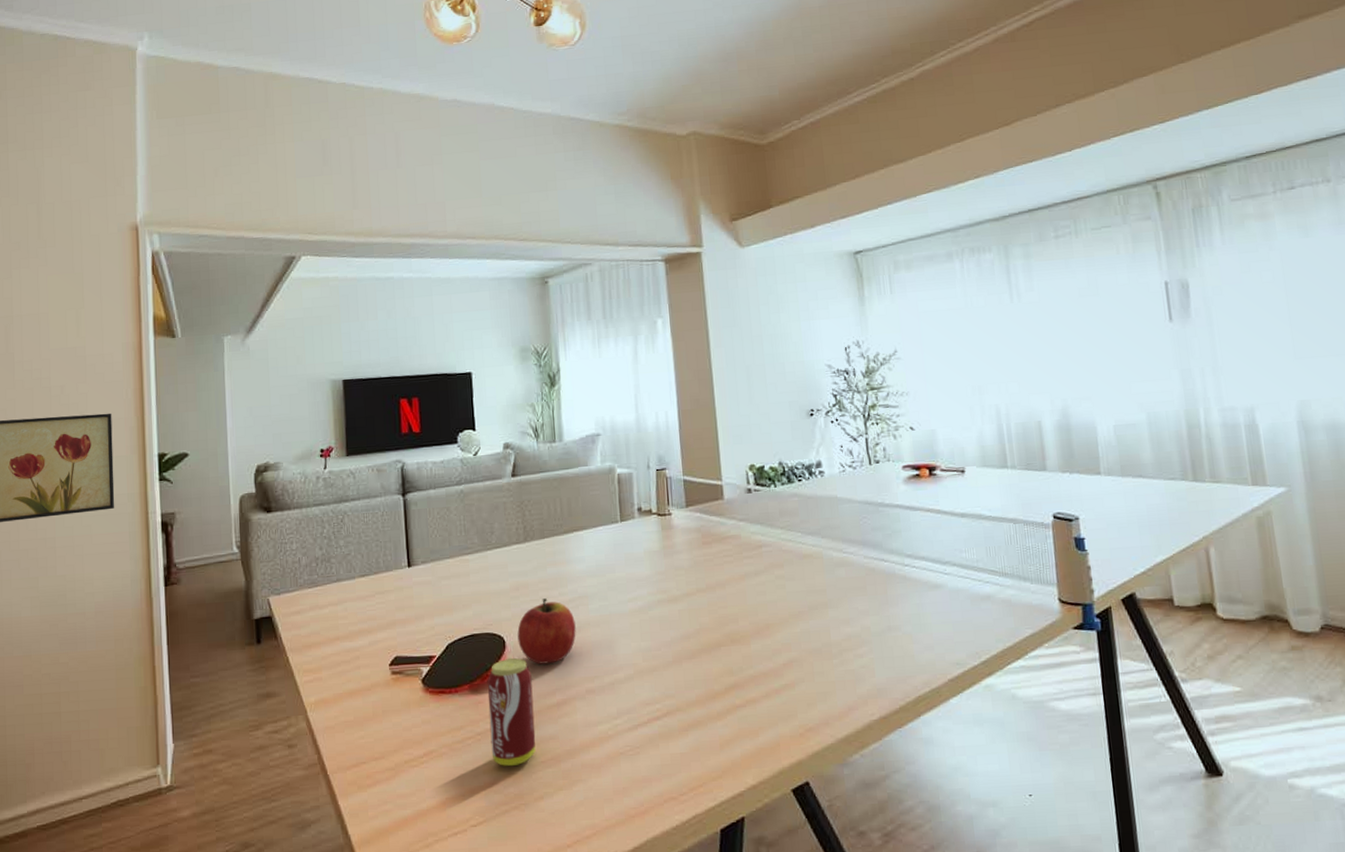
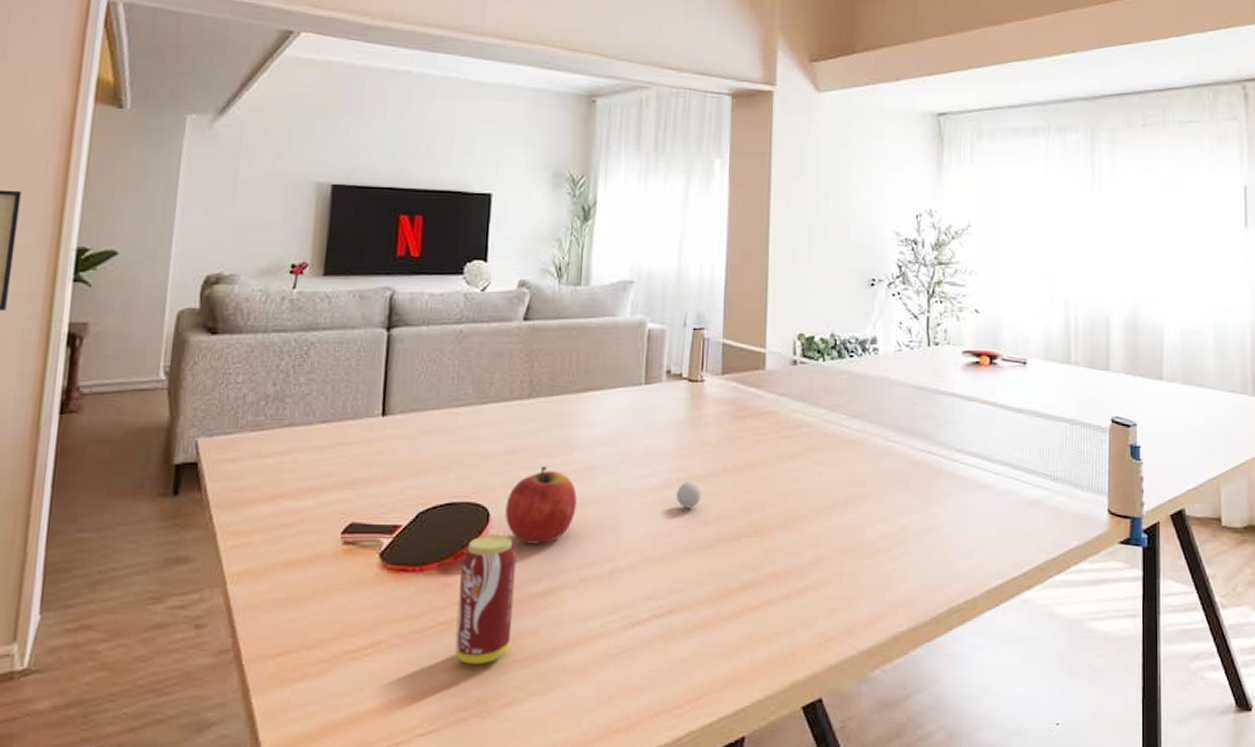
ping-pong ball: none [659,601,681,625] -> present [676,481,701,508]

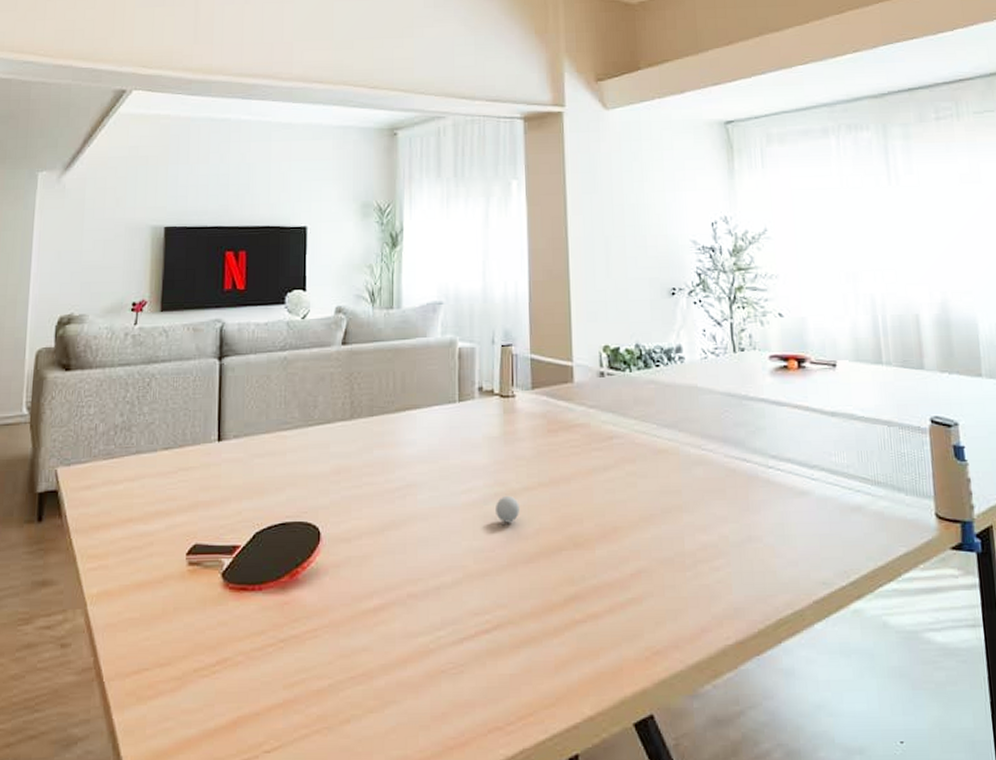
beverage can: present [455,535,516,665] -> none [294,553,347,682]
apple: present [505,467,577,544] -> none [335,485,401,562]

